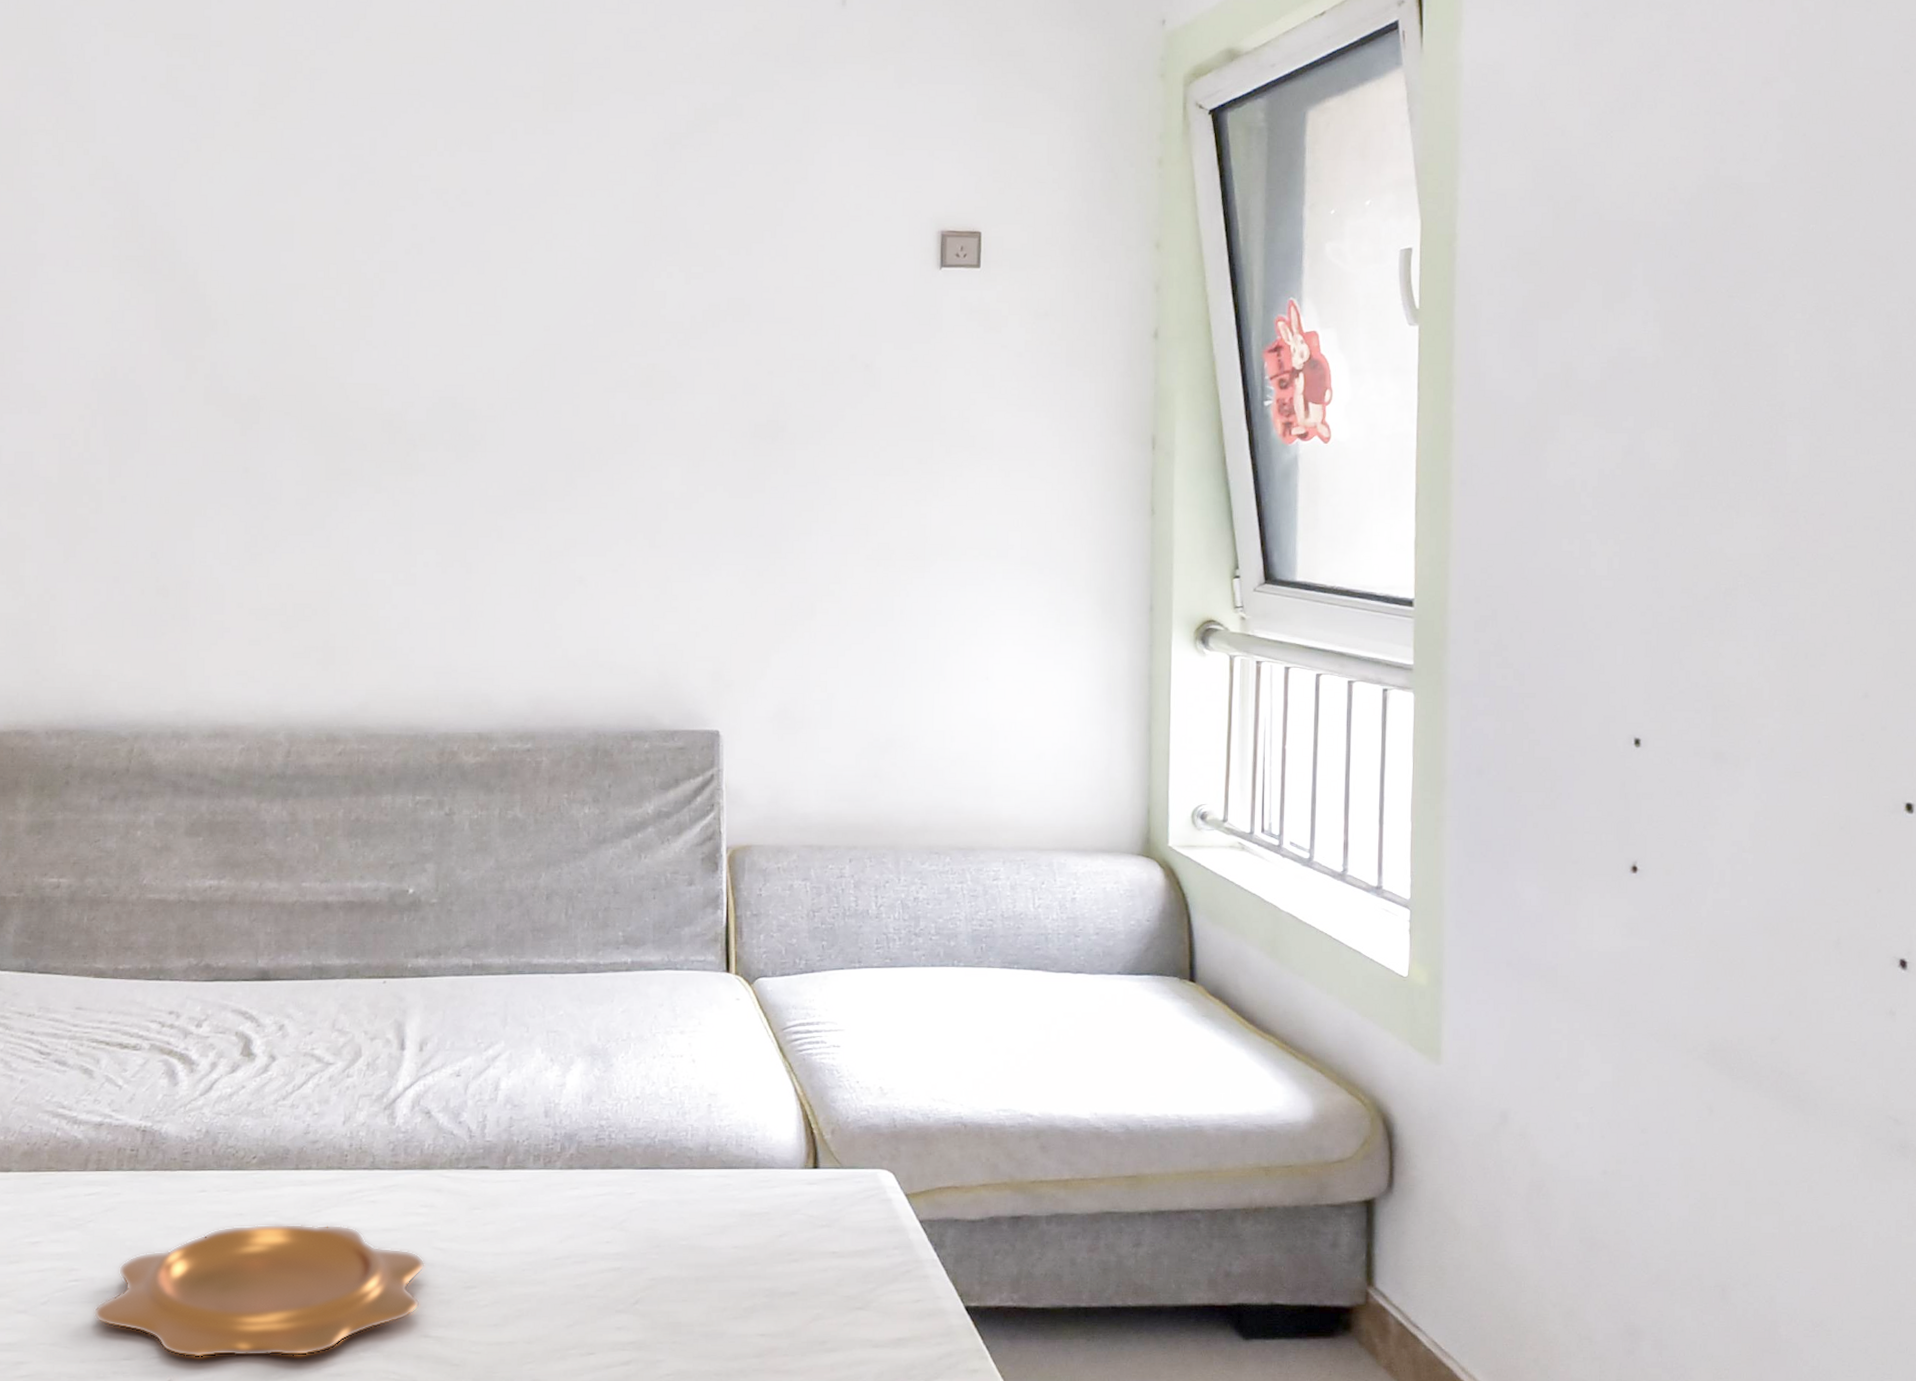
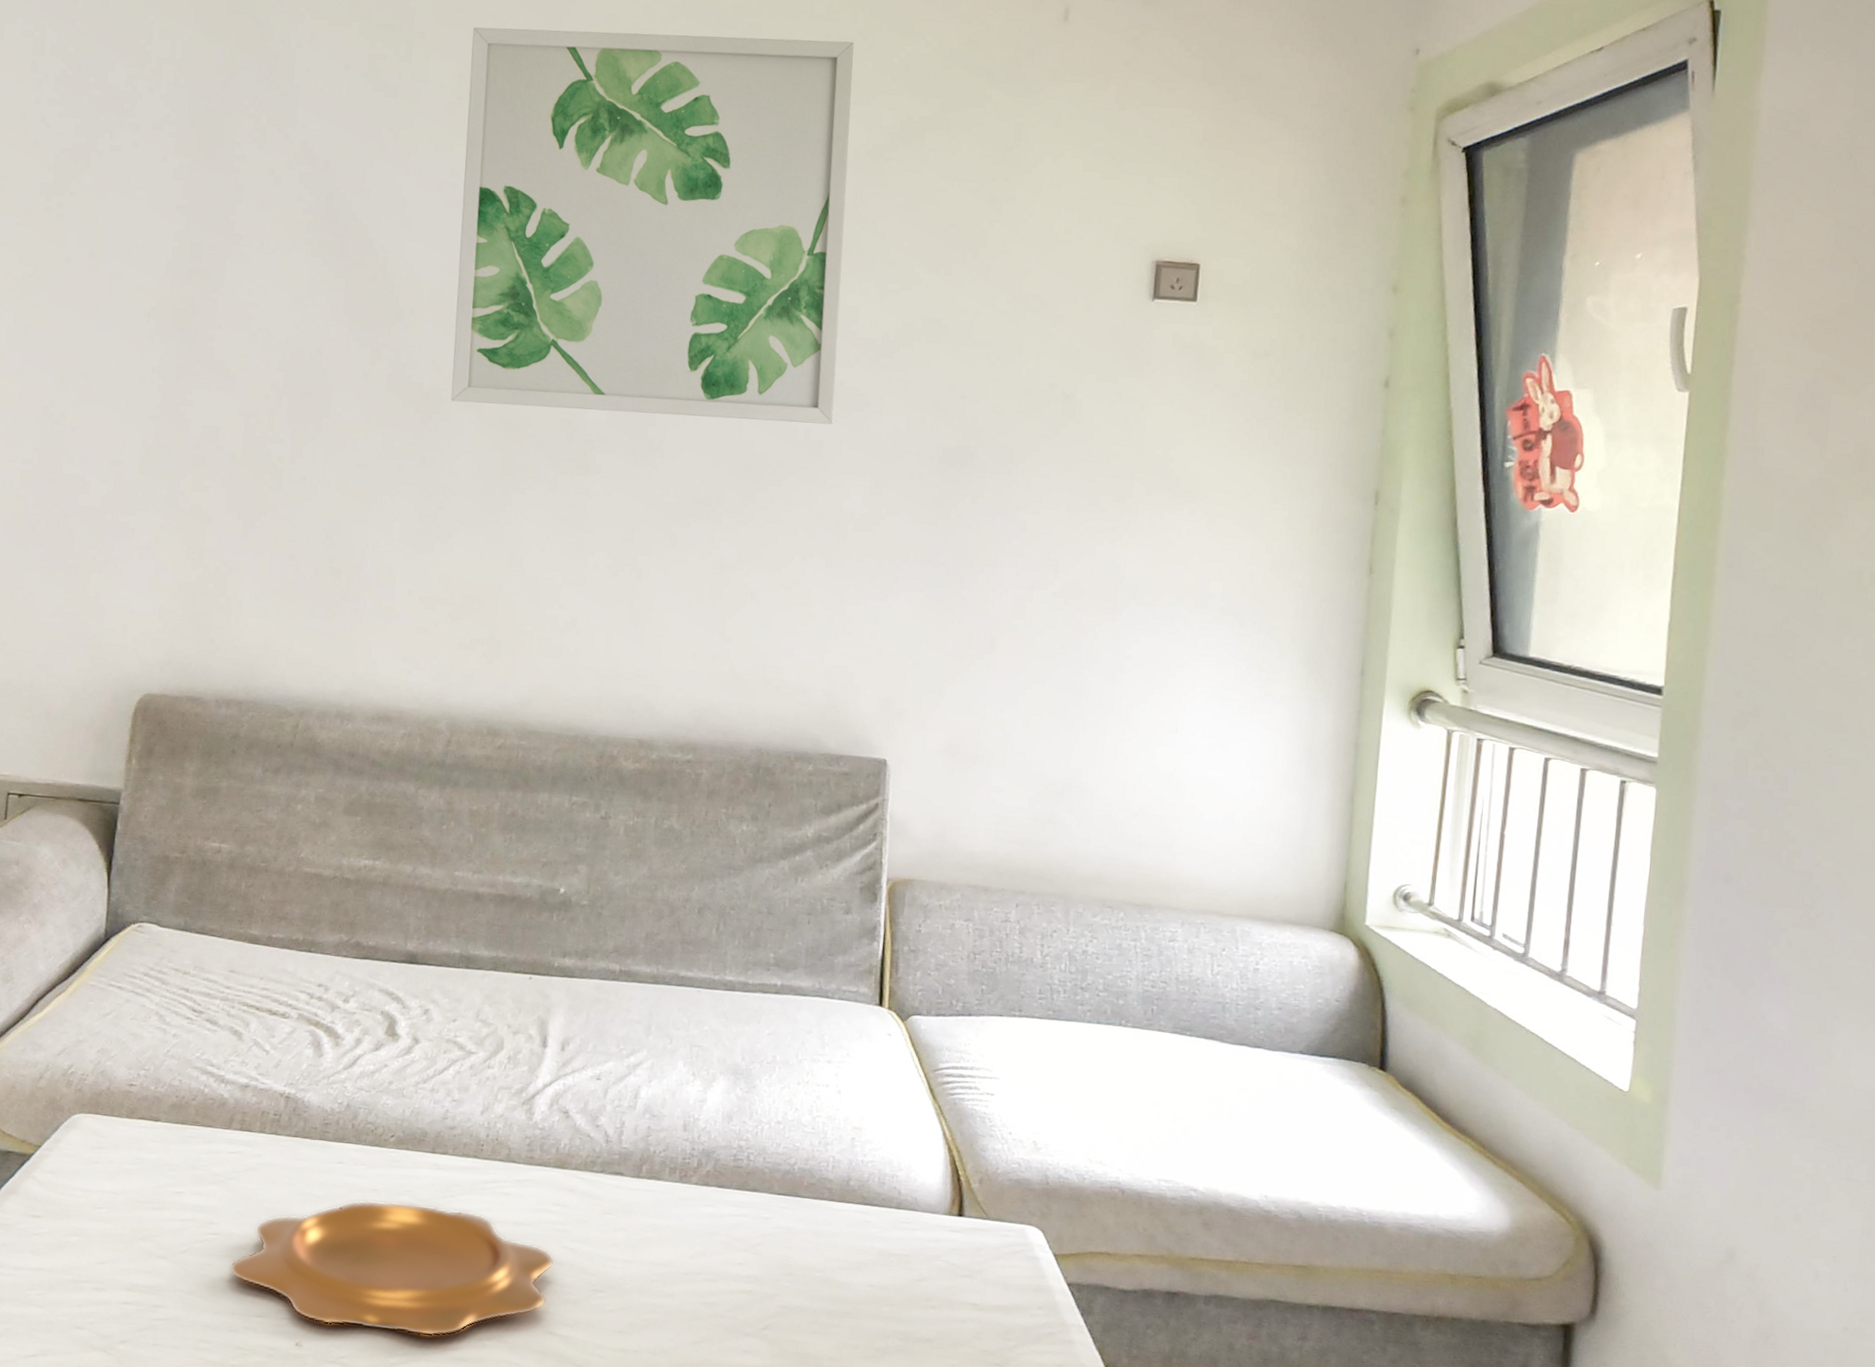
wall art: none [270,33,649,410] -> present [451,27,854,425]

